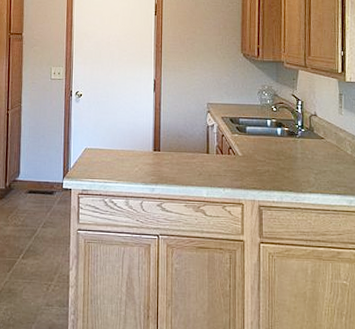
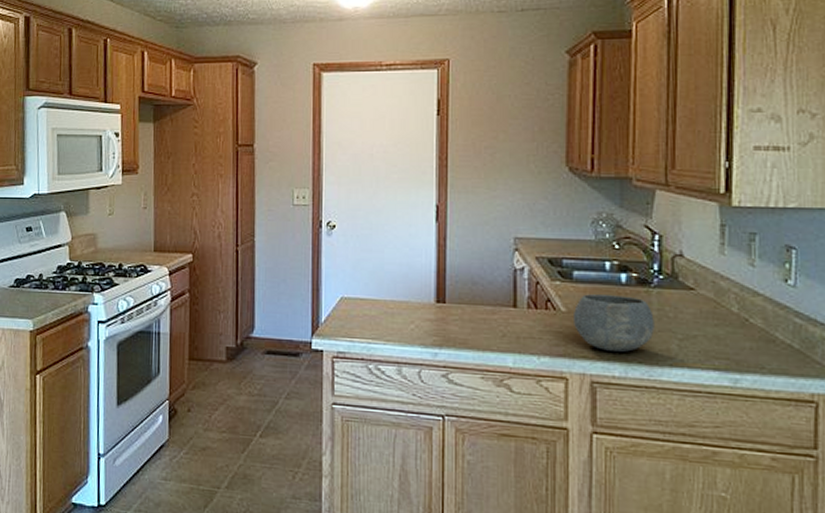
bowl: none [246,143,299,183] -> present [572,294,655,352]

